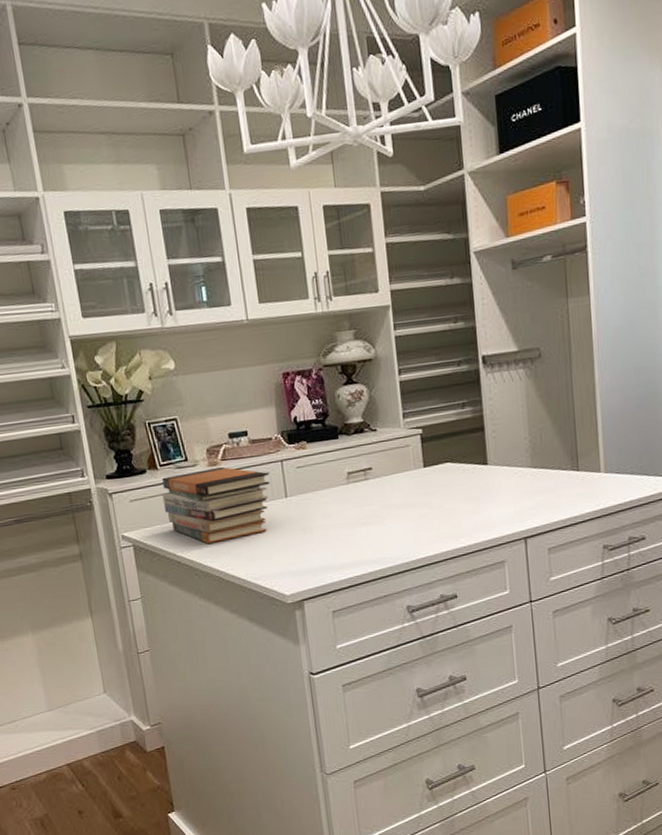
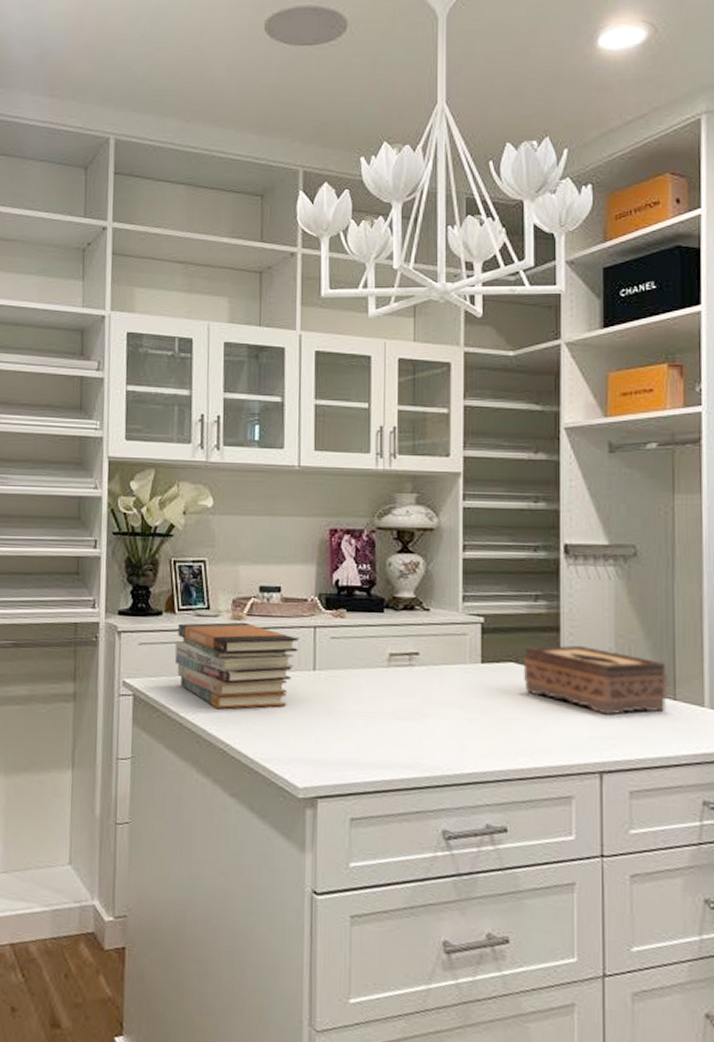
tissue box: none [458,439,573,492] -> present [524,645,669,715]

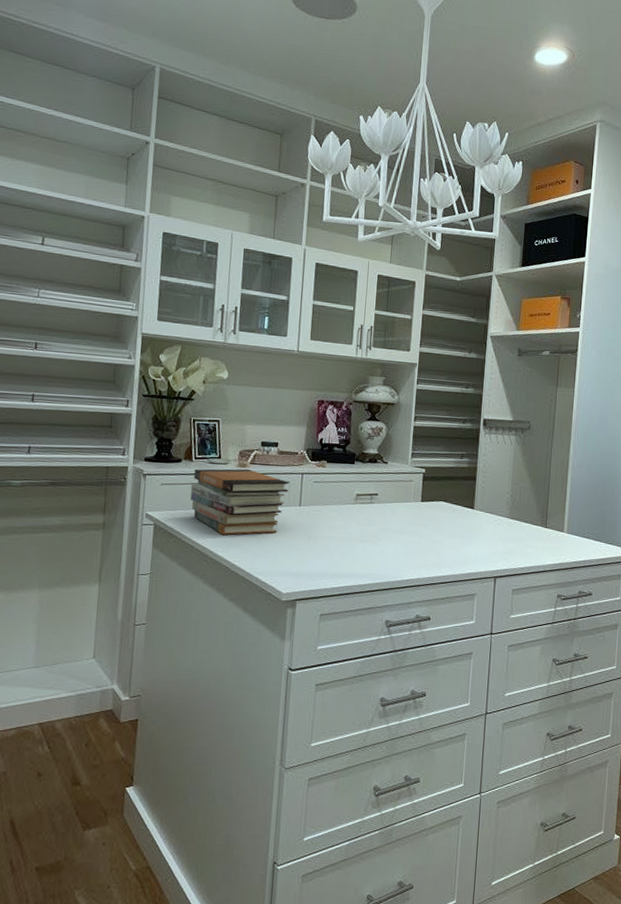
tissue box: present [524,645,669,715] -> none [449,490,543,538]

